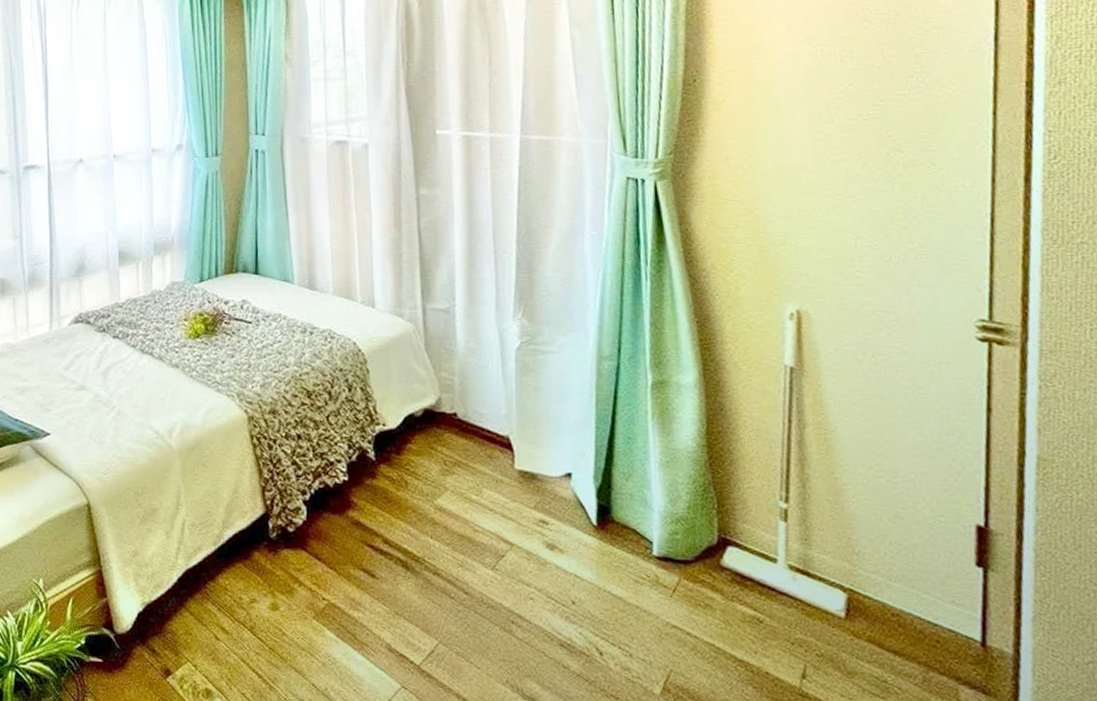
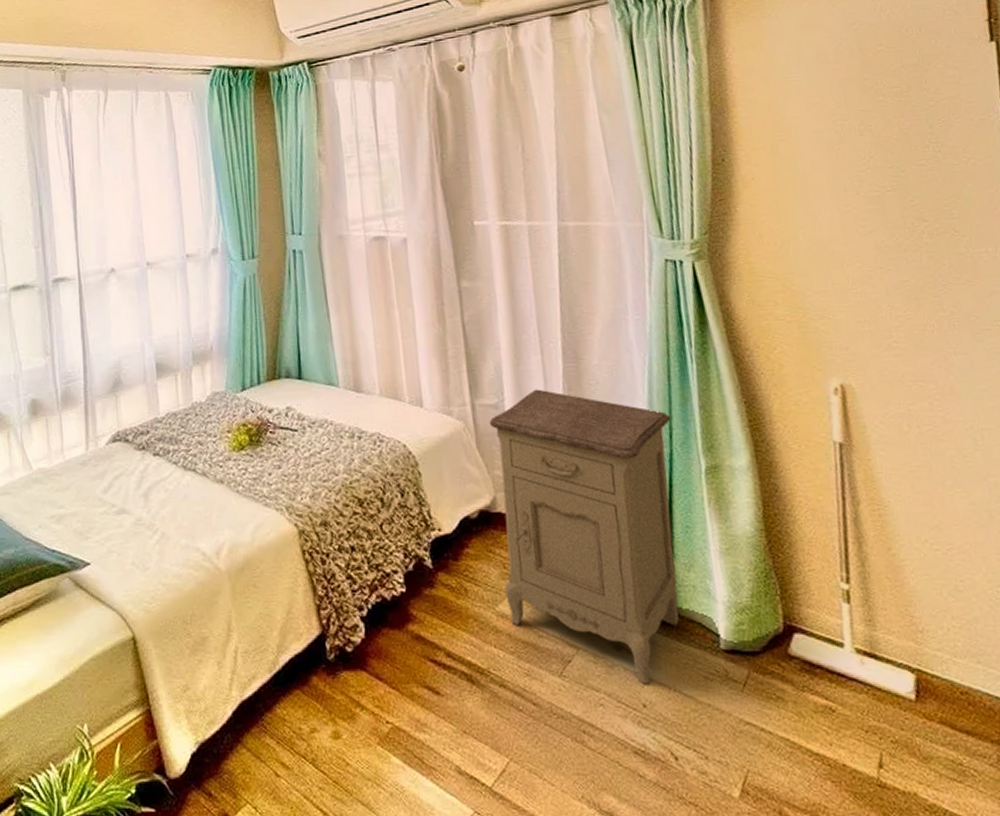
nightstand: none [439,297,621,583] -> present [489,389,679,685]

